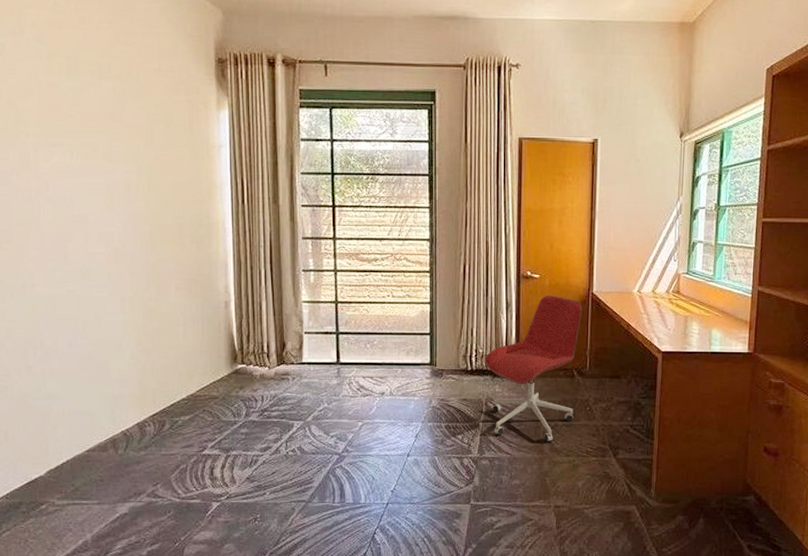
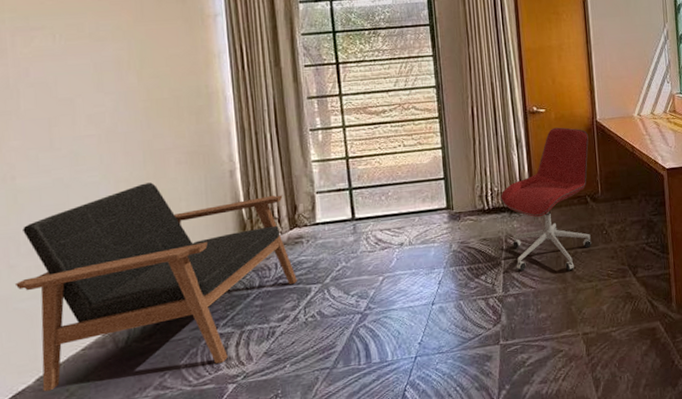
armchair: none [31,304,281,484] -> present [14,182,297,392]

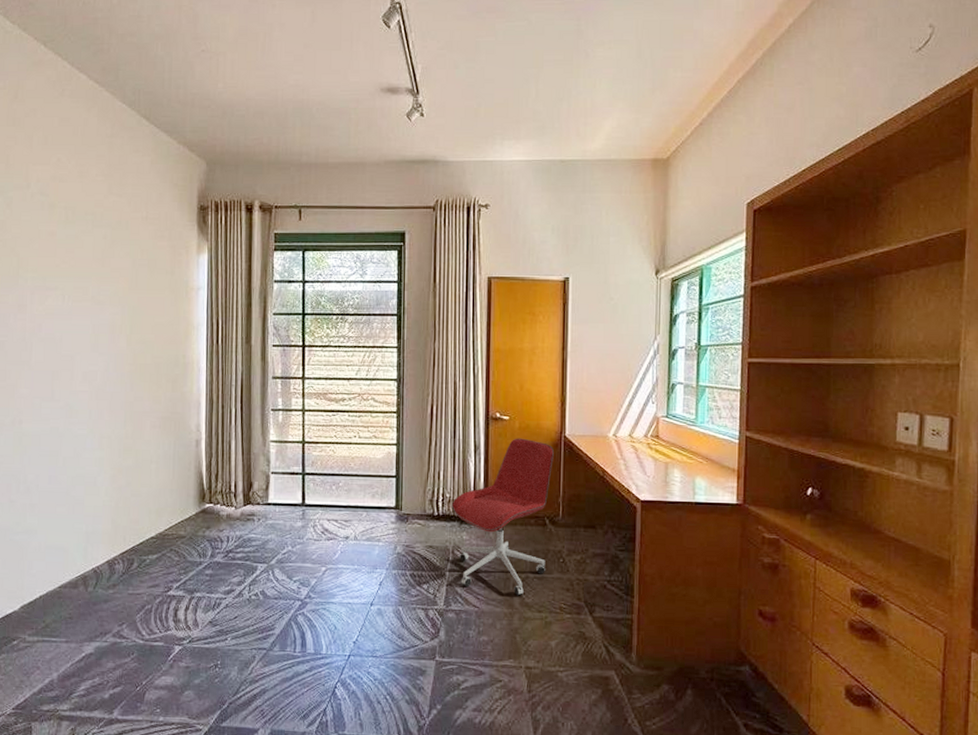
armchair: present [14,182,297,392] -> none [12,442,245,623]

